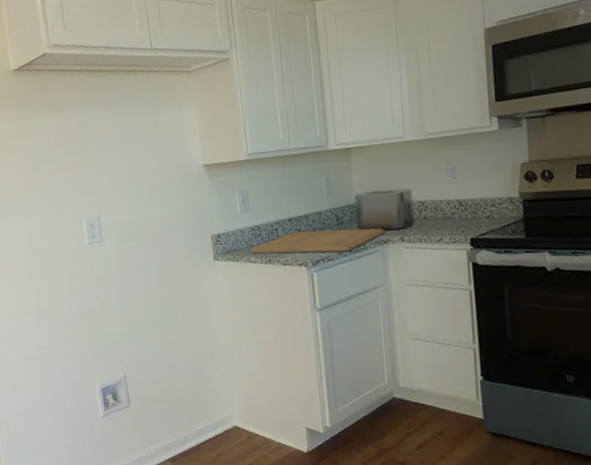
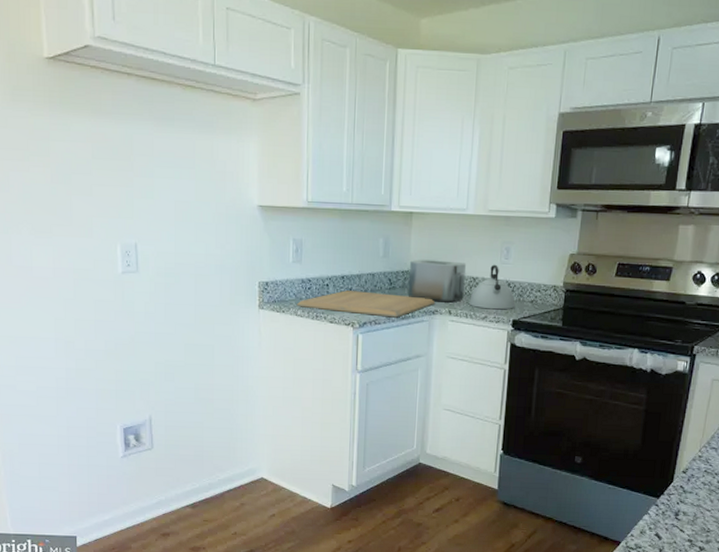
kettle: none [420,185,471,231] -> present [468,264,515,310]

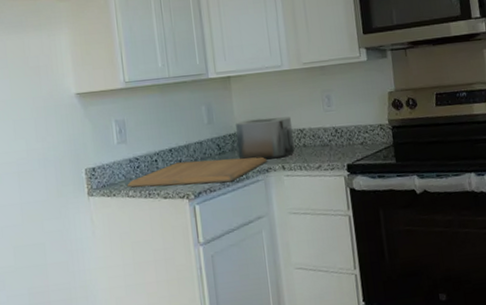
kettle: present [468,264,515,310] -> none [300,113,347,159]

